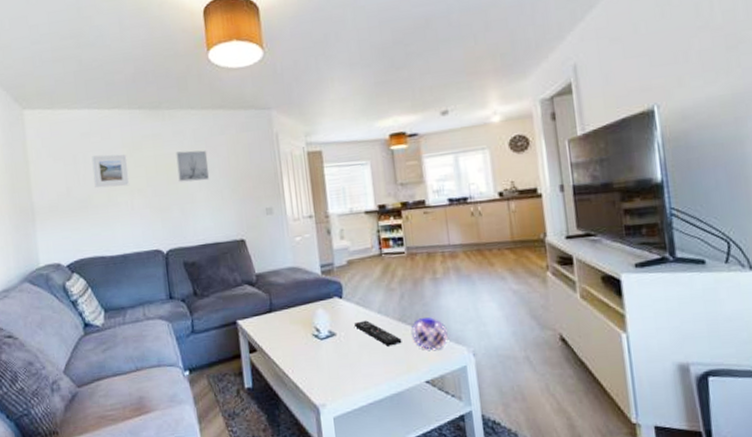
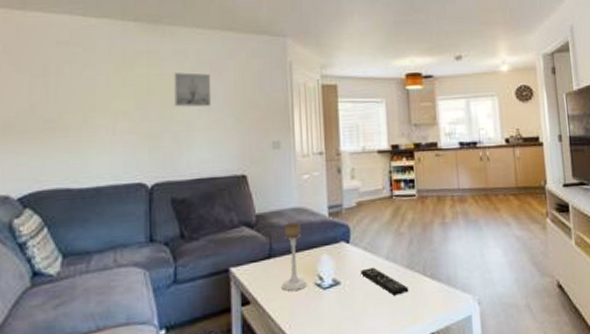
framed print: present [91,154,130,188] -> none [68,69,114,107]
candle holder: none [281,280,306,341] -> present [281,222,308,291]
decorative orb: present [411,317,448,350] -> none [418,264,454,299]

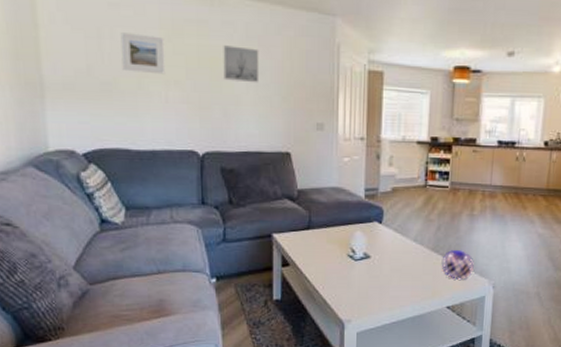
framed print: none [68,69,114,107] -> present [120,32,166,75]
candle holder: present [281,222,308,291] -> none [318,200,341,259]
remote control: present [361,267,409,296] -> none [390,247,432,273]
decorative orb: none [418,264,454,299] -> present [441,250,474,280]

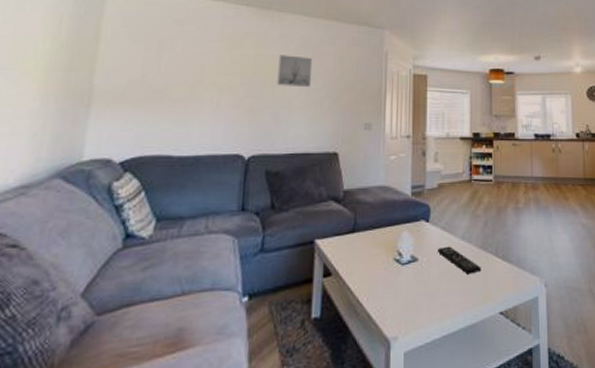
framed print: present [120,32,166,75] -> none [177,45,223,82]
remote control: none [390,247,432,273] -> present [438,246,481,275]
decorative orb: present [441,250,474,280] -> none [491,246,524,280]

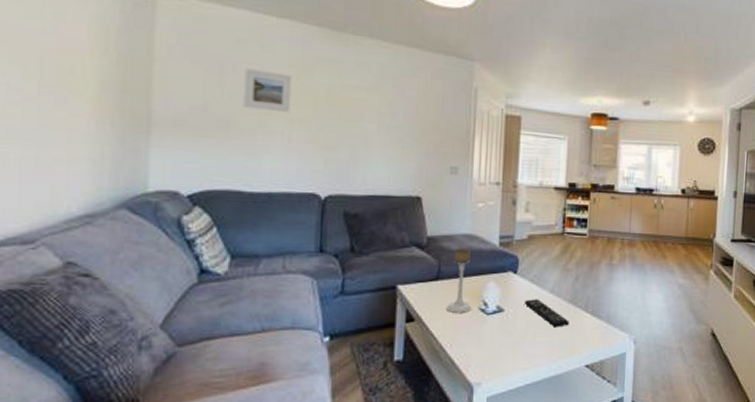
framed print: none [177,45,223,82] -> present [243,69,293,113]
wall art: present [277,55,313,88] -> none [354,85,394,125]
candle holder: none [362,199,387,265] -> present [446,248,472,313]

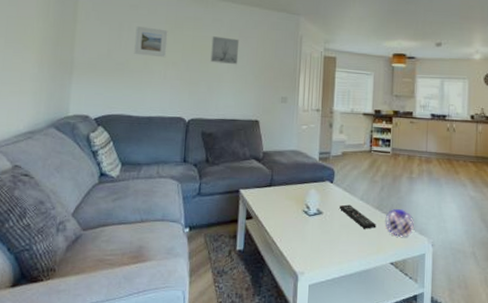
wall art: none [354,85,394,125] -> present [210,36,240,65]
candle holder: present [446,248,472,313] -> none [277,161,297,214]
decorative orb: none [579,302,614,335] -> present [385,209,414,237]

